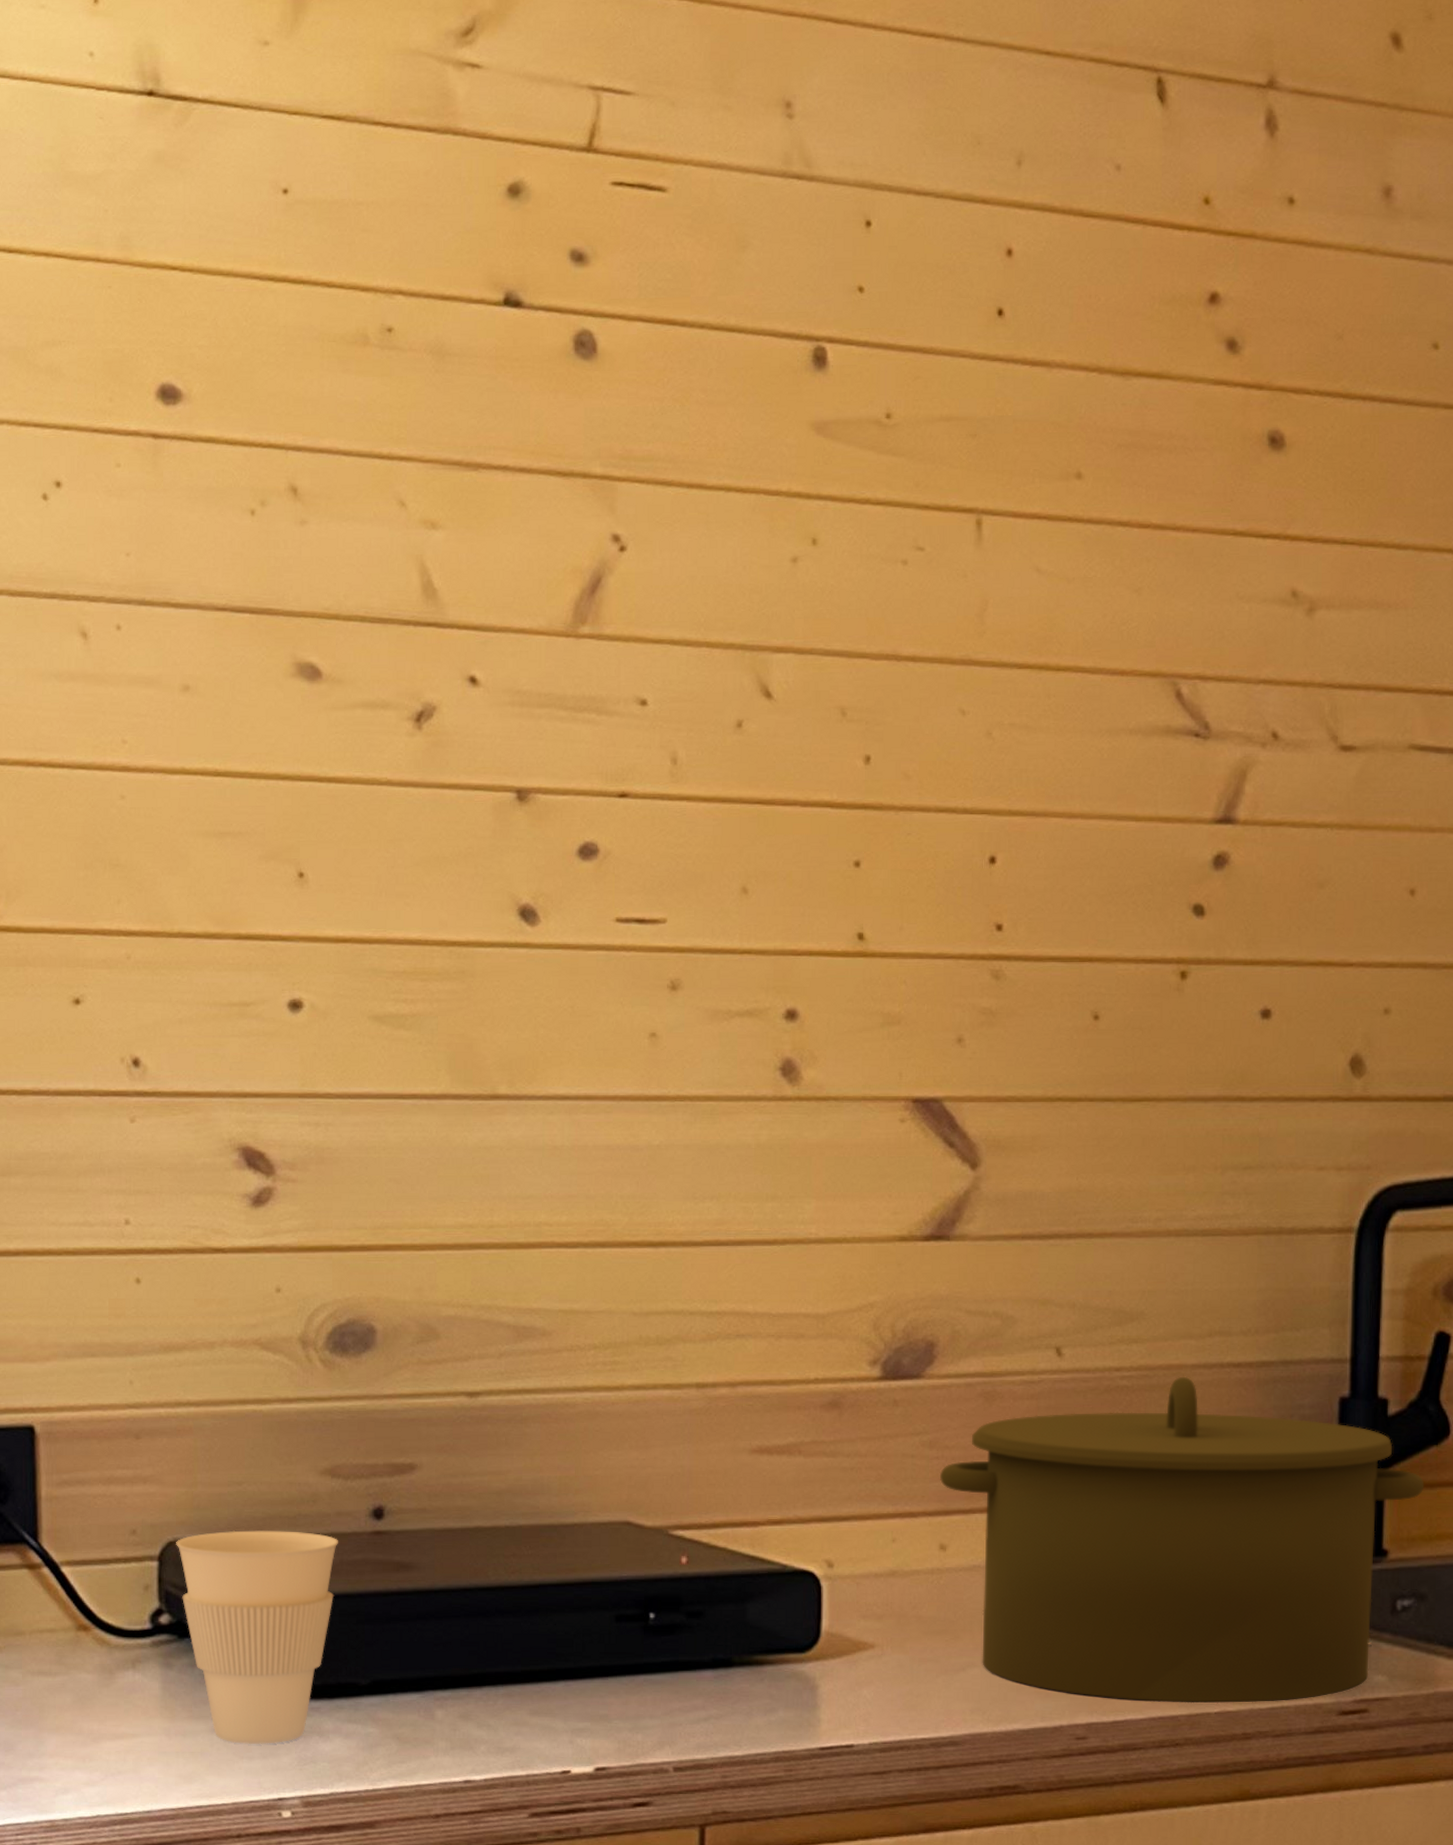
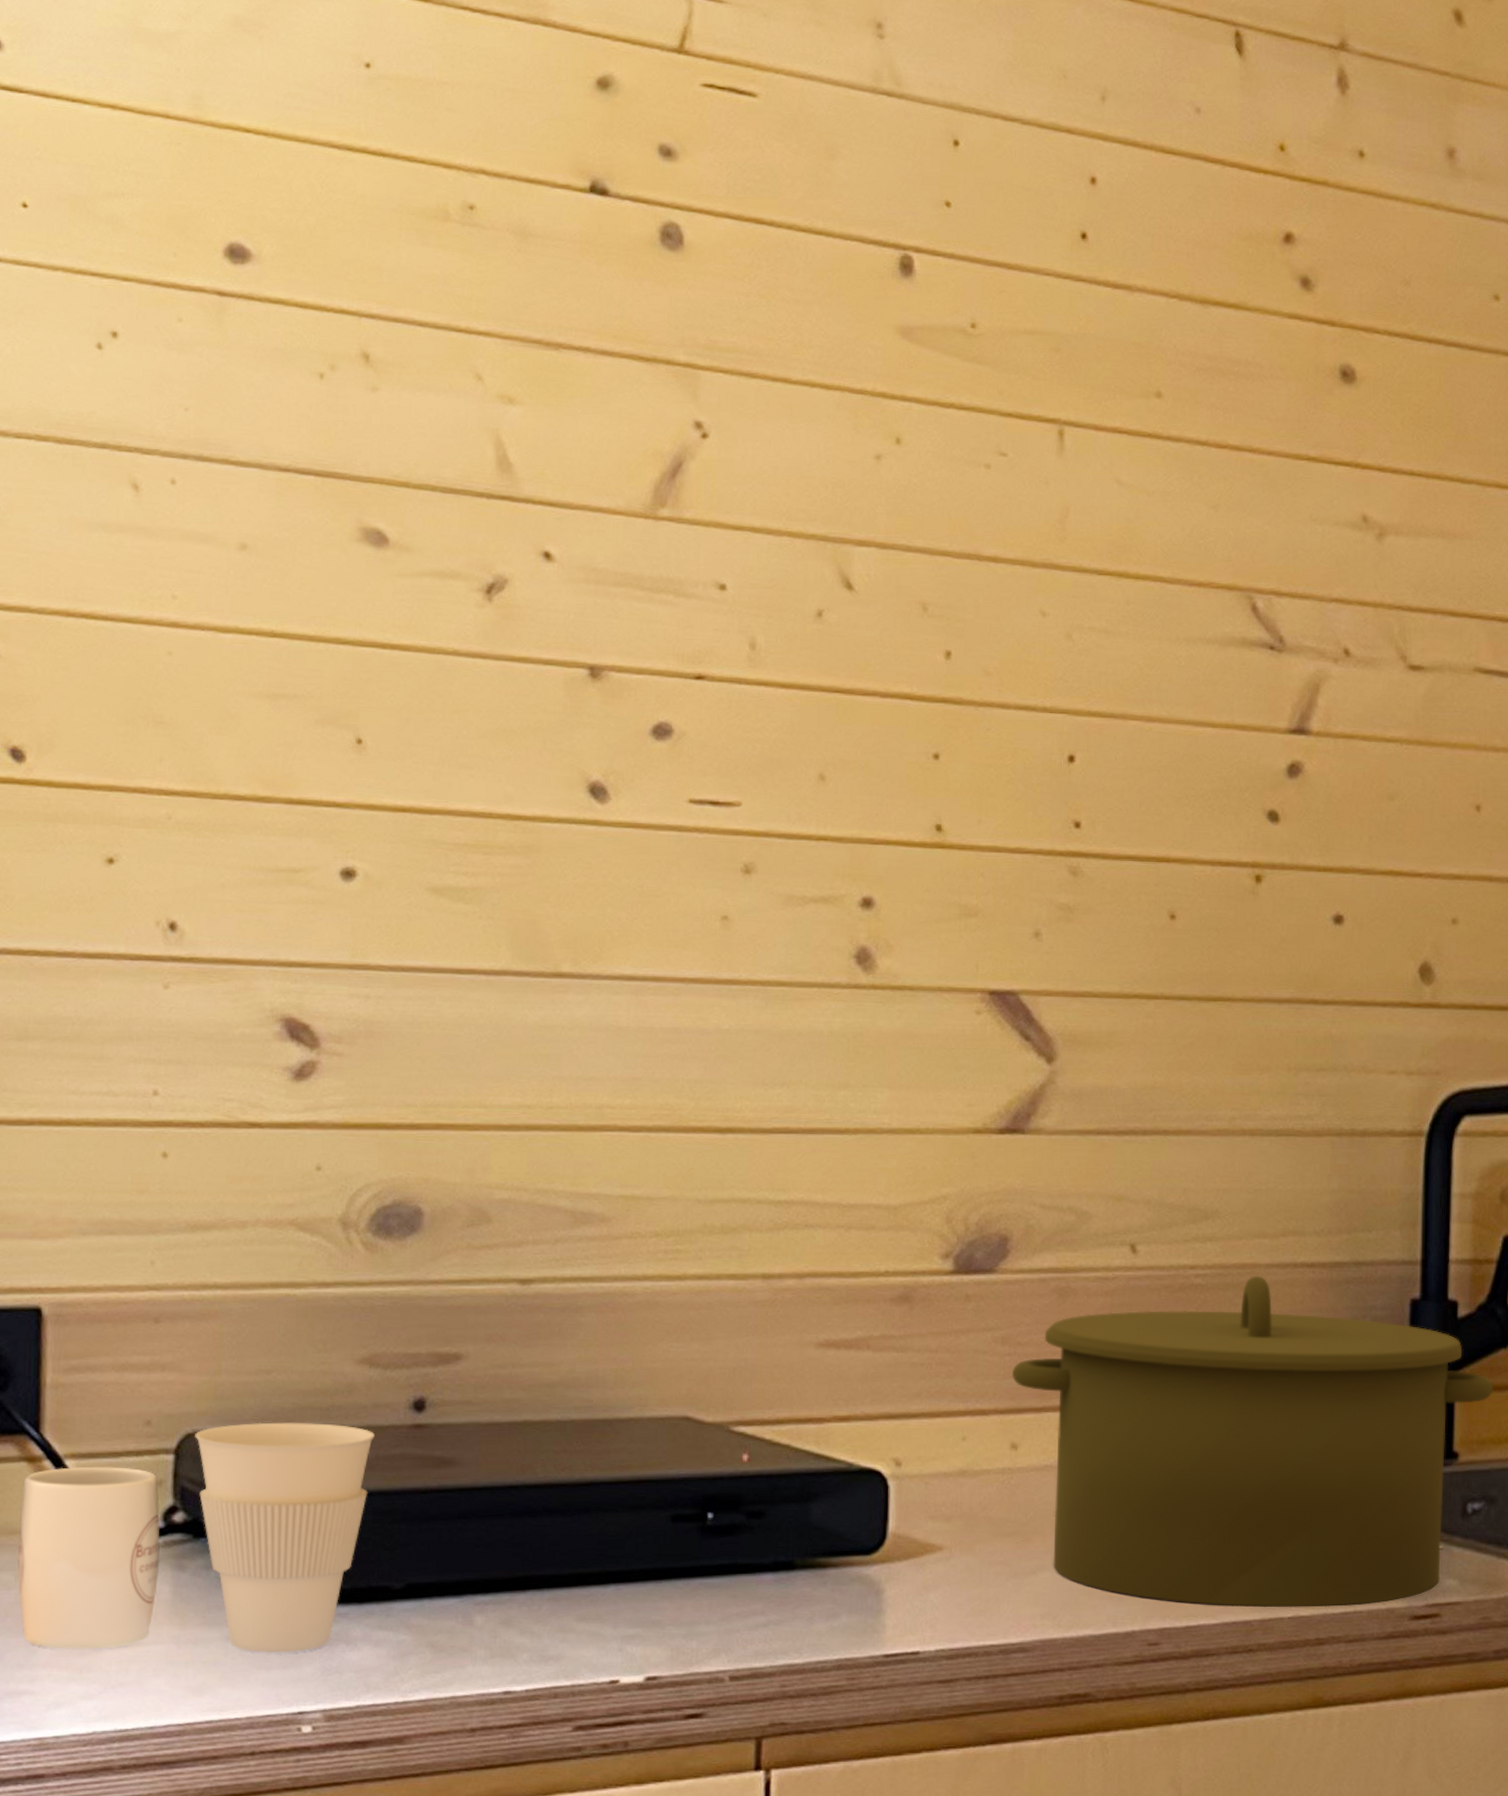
mug: none [23,1573,150,1741] -> present [17,1466,161,1650]

